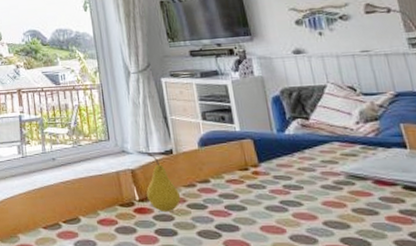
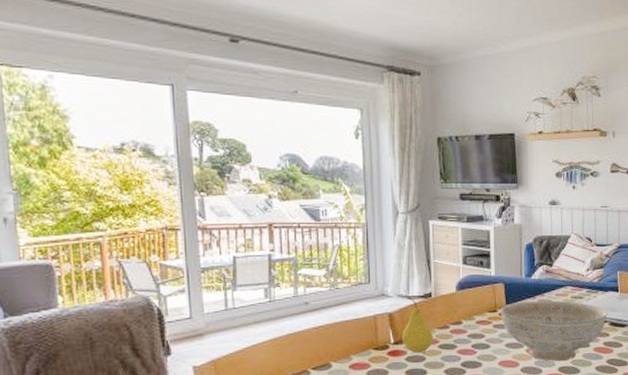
decorative bowl: none [251,158,398,230] -> present [500,300,608,362]

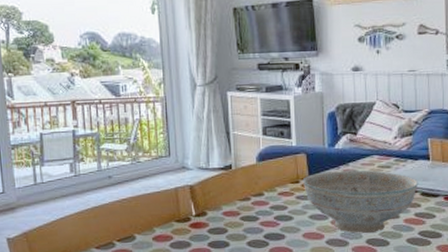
fruit: present [402,296,434,354] -> none [203,168,236,226]

